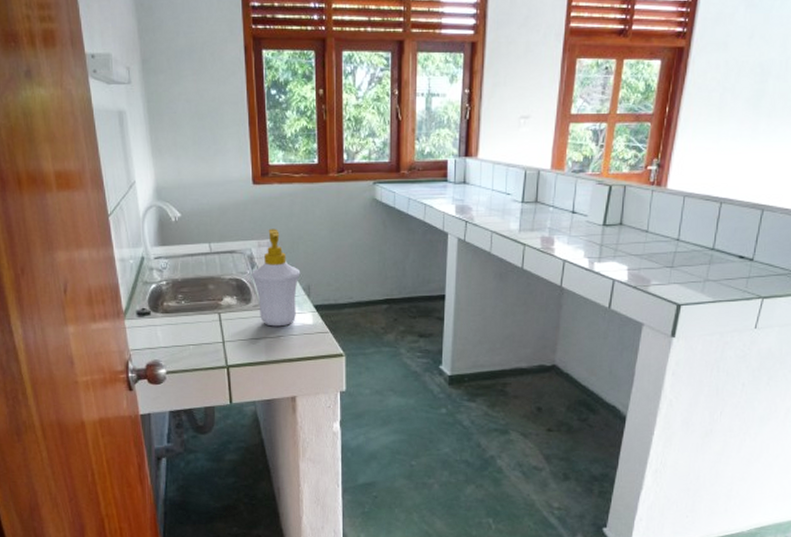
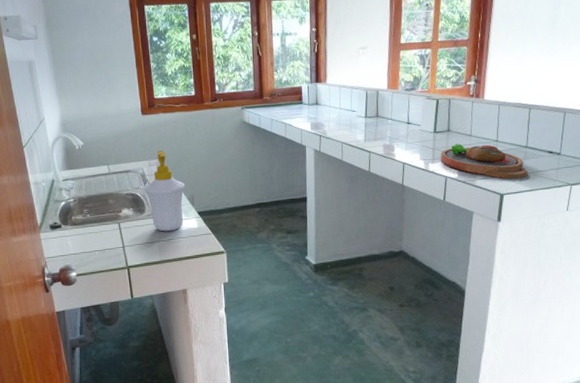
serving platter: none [609,241,712,287] -> present [441,144,528,179]

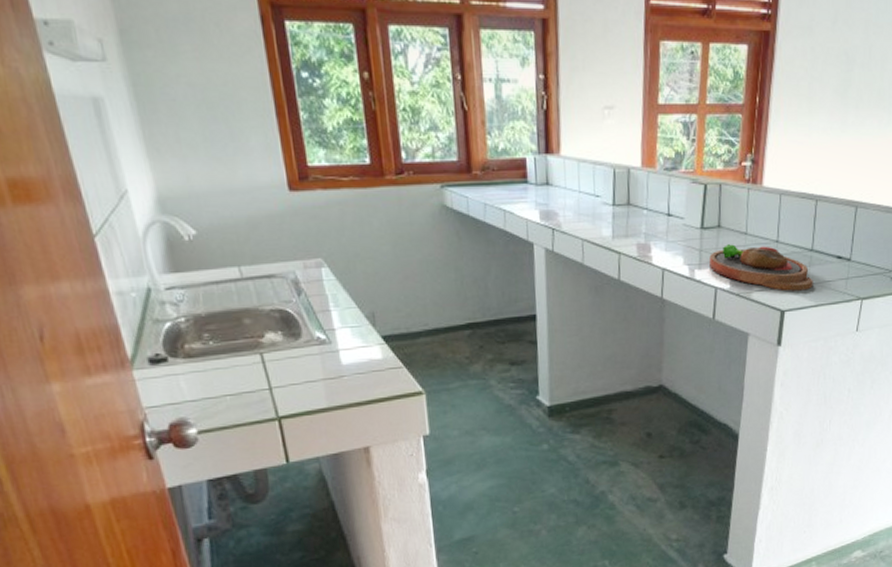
soap bottle: present [143,150,185,232] -> none [297,245,362,365]

